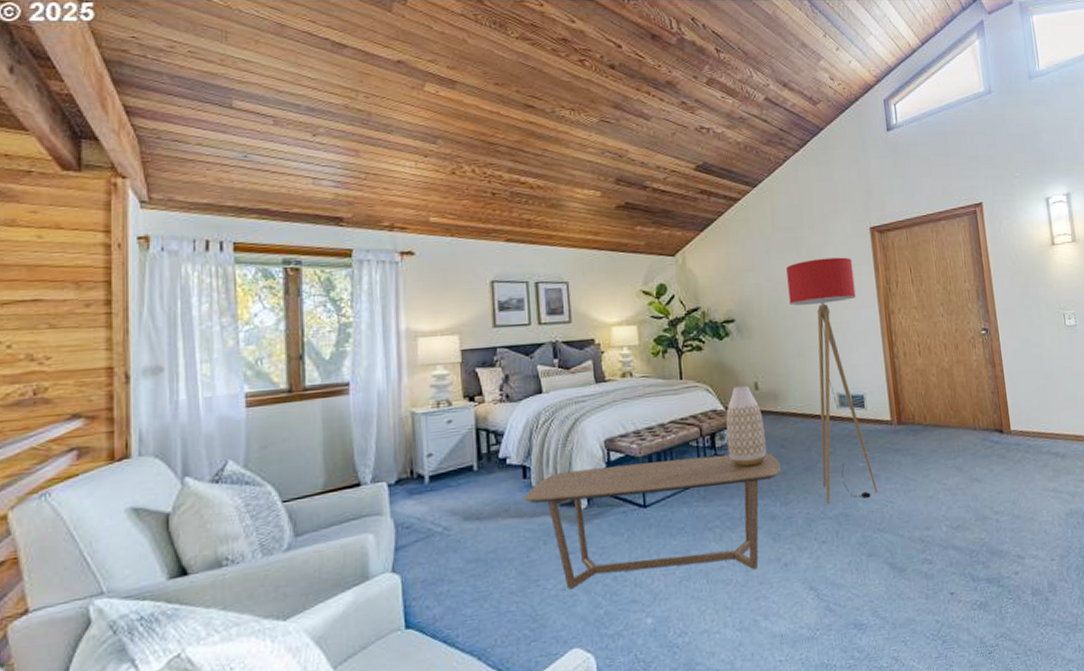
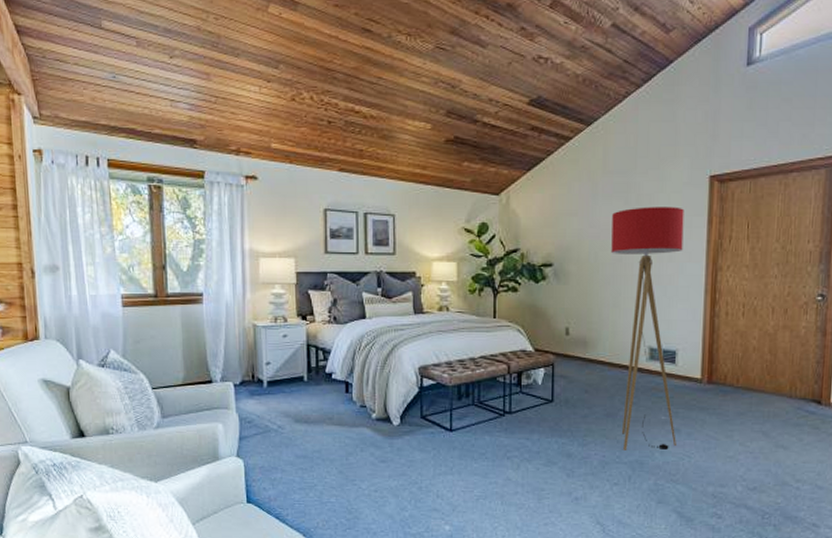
coffee table: present [524,453,781,590] -> none [346,391,582,499]
vase: present [725,385,767,468] -> none [532,330,571,407]

